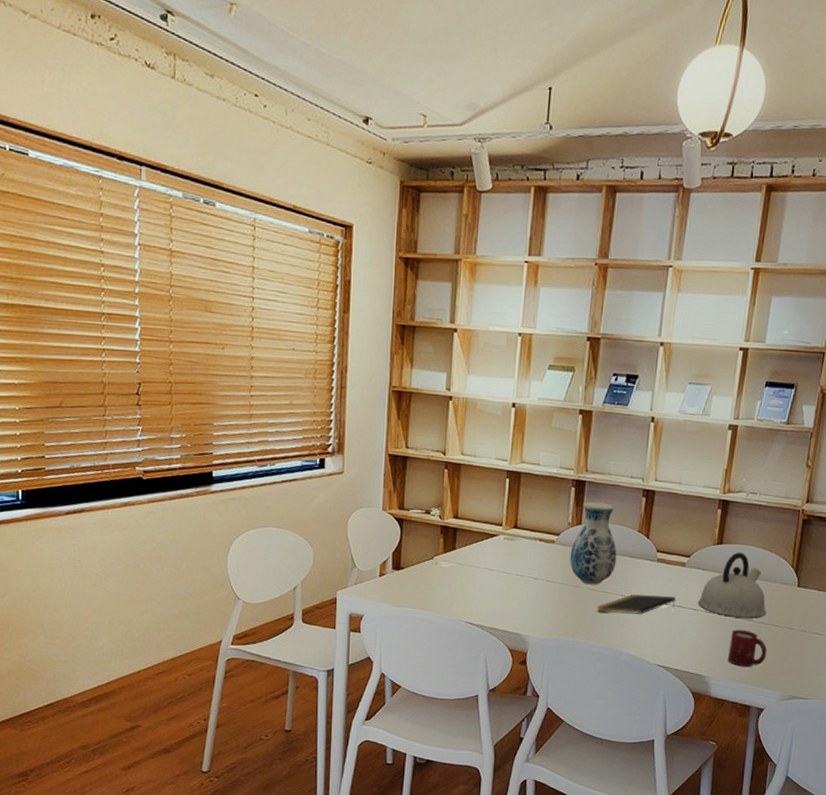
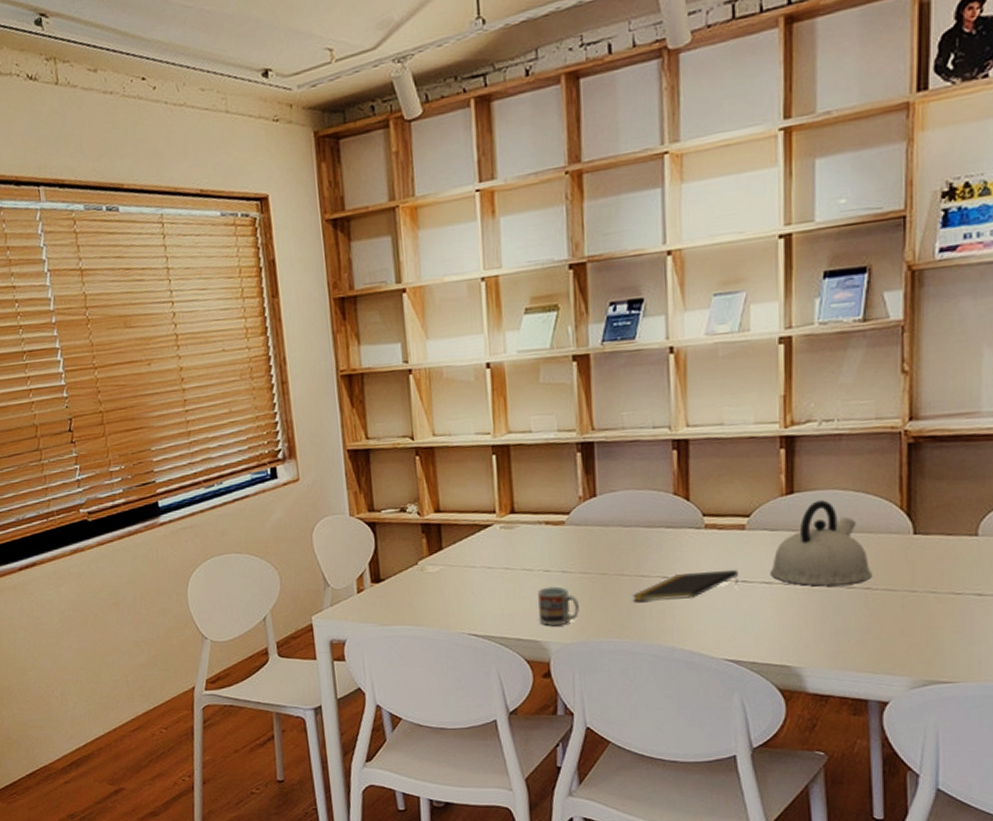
cup: none [524,591,556,623] -> present [538,586,579,625]
vase: present [569,501,617,585] -> none [587,464,650,570]
cup: present [728,629,767,667] -> none [824,600,882,650]

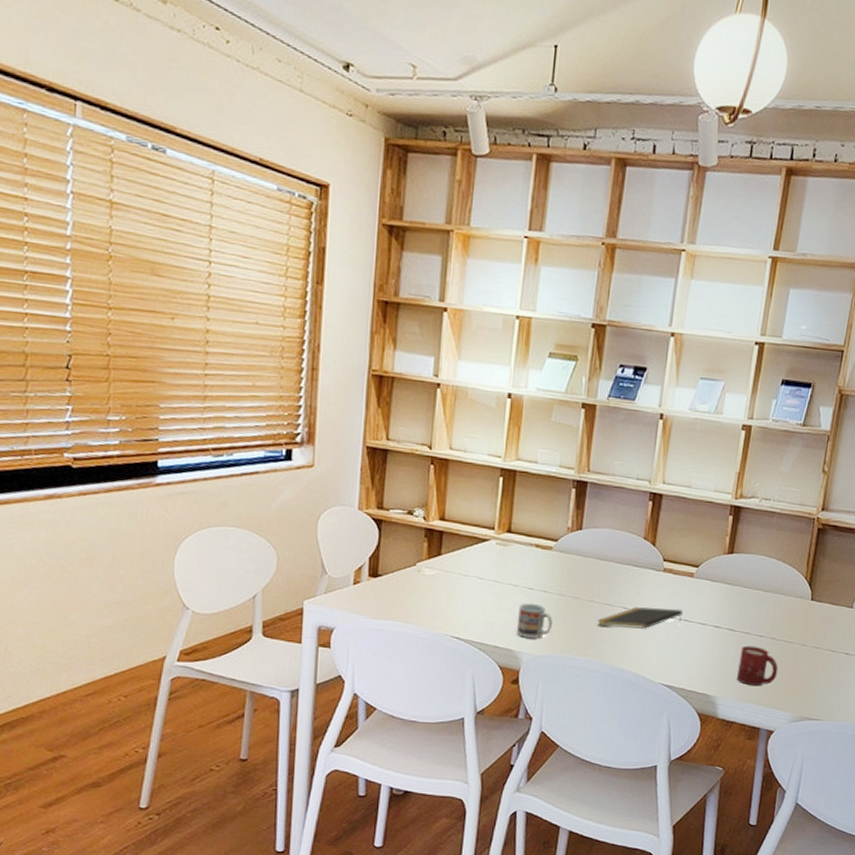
kettle: present [770,500,871,586] -> none [706,562,778,634]
cup: none [824,600,882,650] -> present [737,645,779,687]

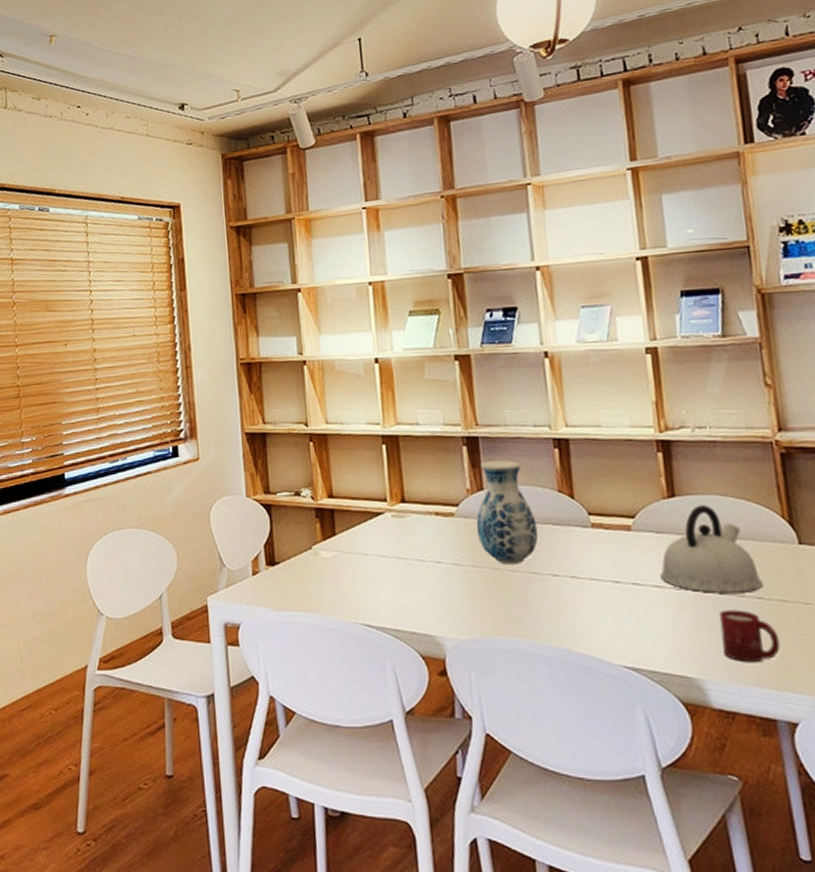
cup: present [517,603,553,638] -> none [430,579,473,620]
vase: none [568,504,621,597] -> present [476,459,539,565]
notepad: present [597,607,683,629] -> none [524,572,630,599]
kettle: none [706,562,778,634] -> present [660,505,763,593]

